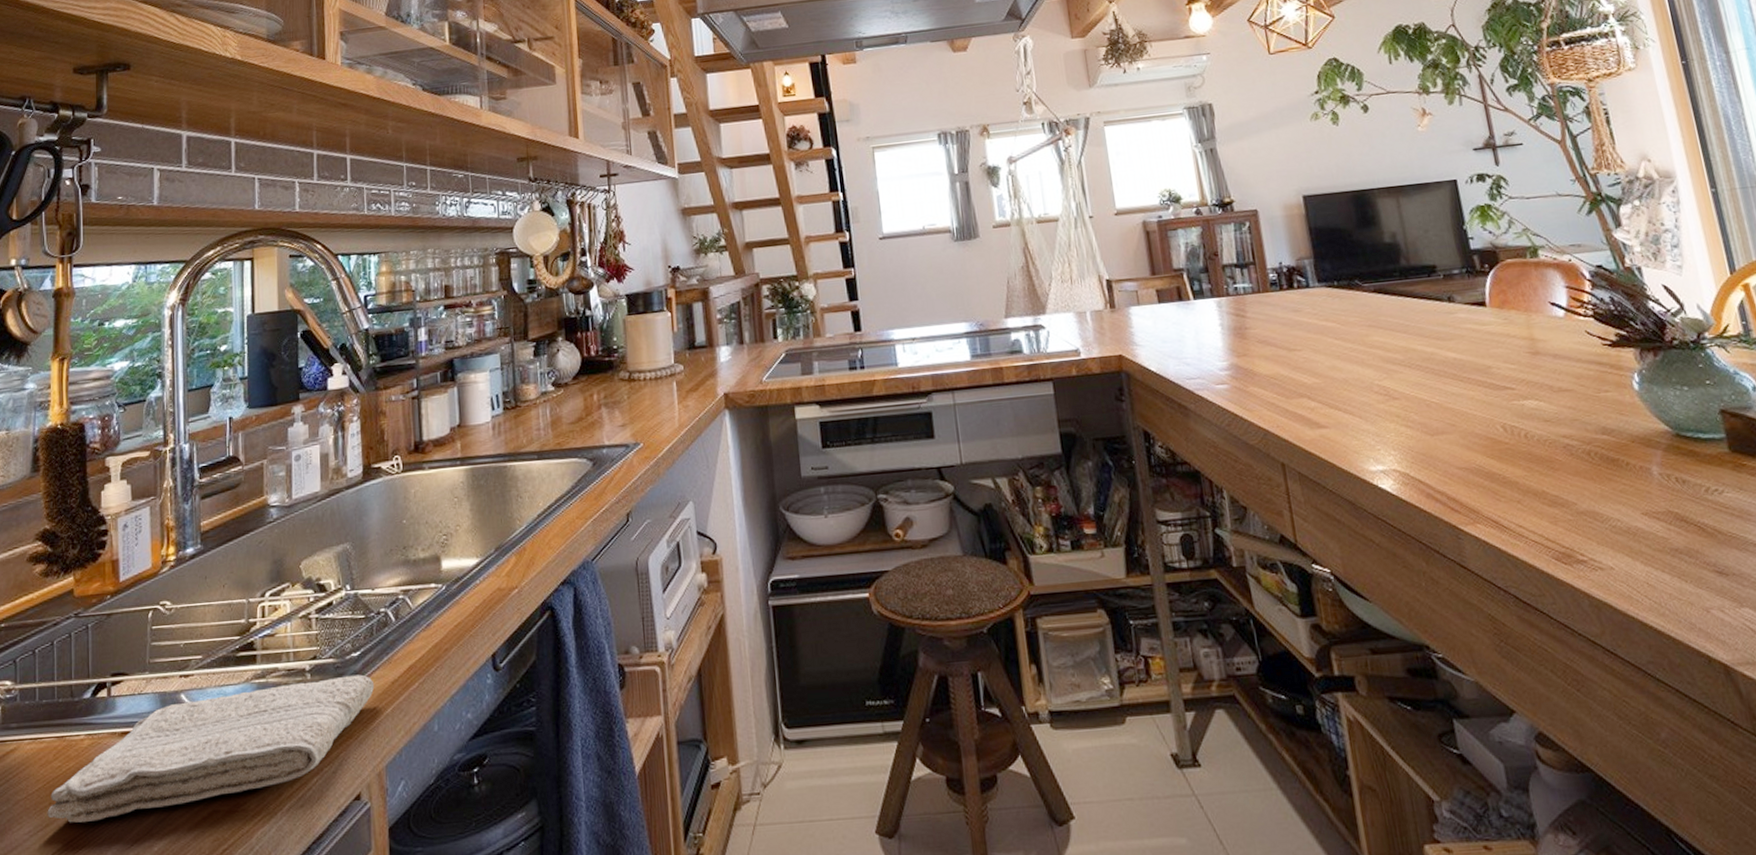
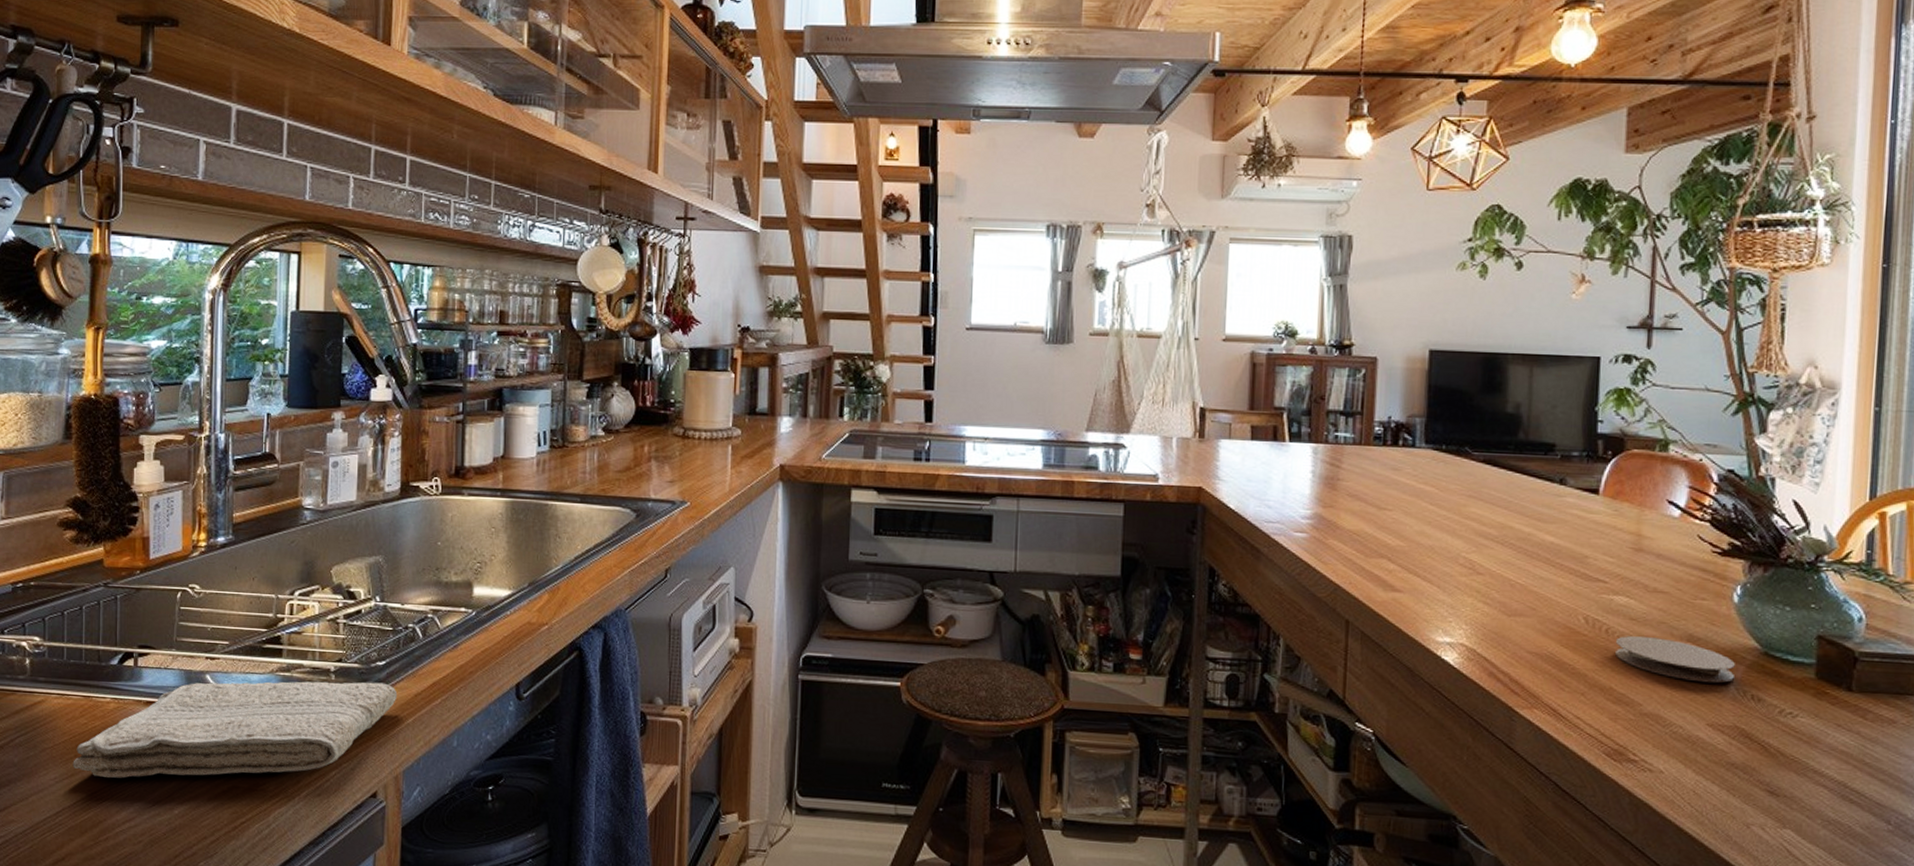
coaster: none [1537,435,1656,473] -> present [1615,635,1736,683]

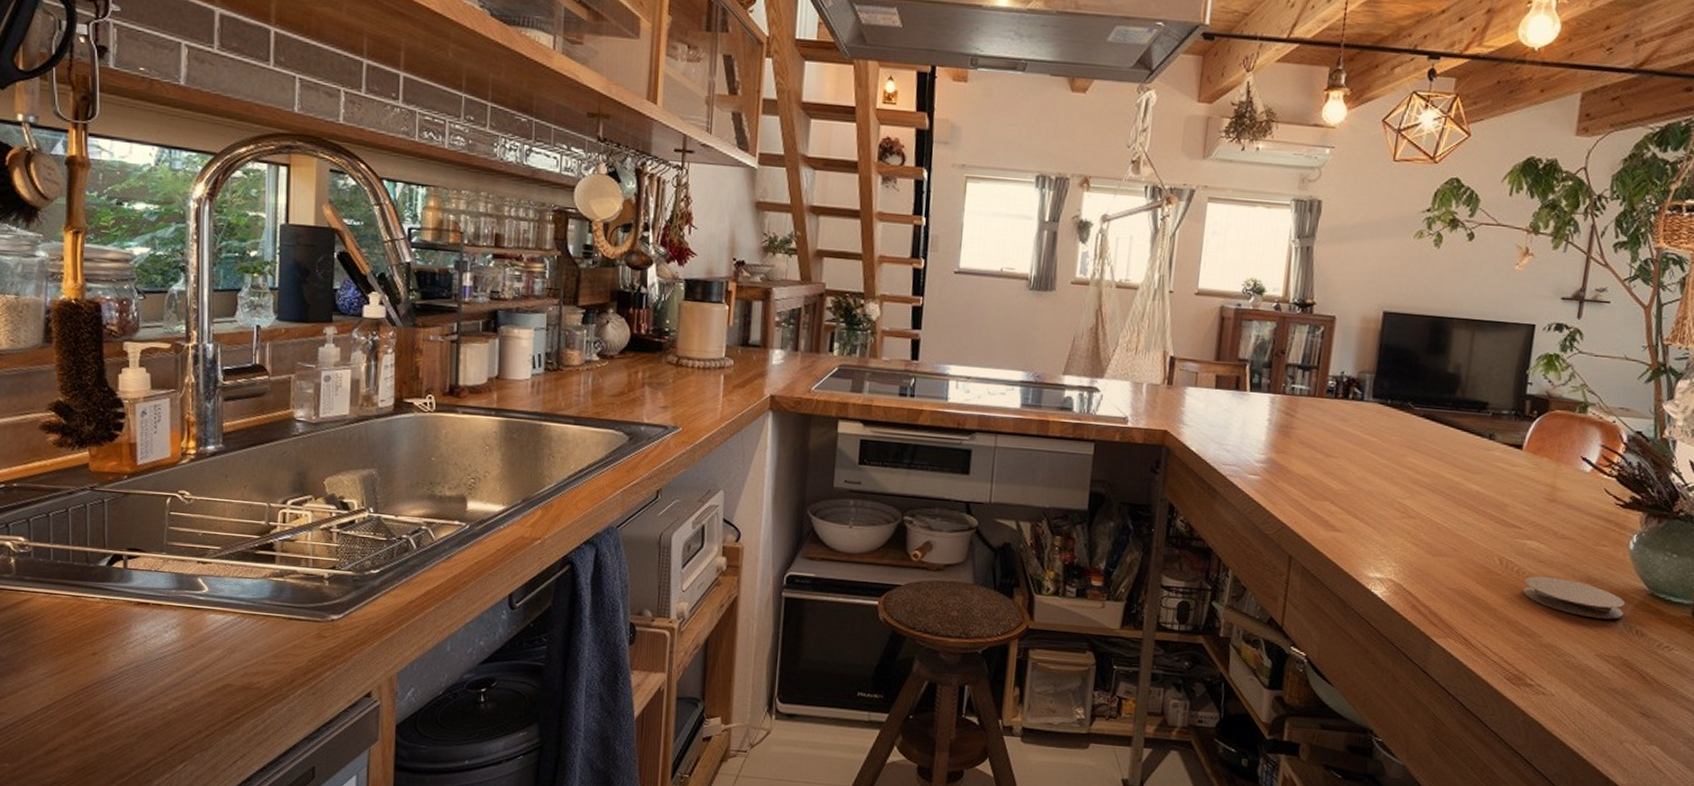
washcloth: present [72,681,398,778] -> none [63,585,392,675]

